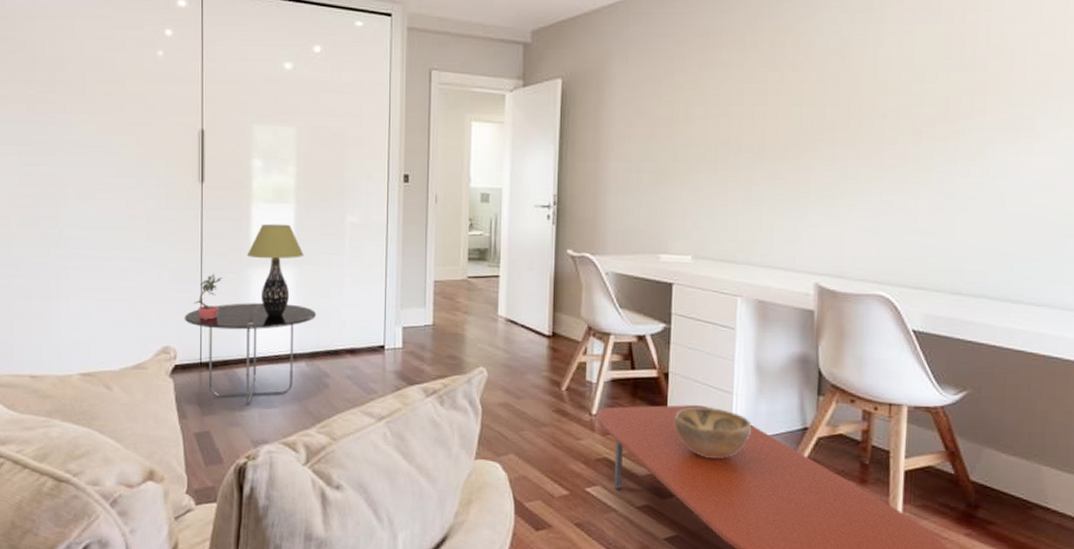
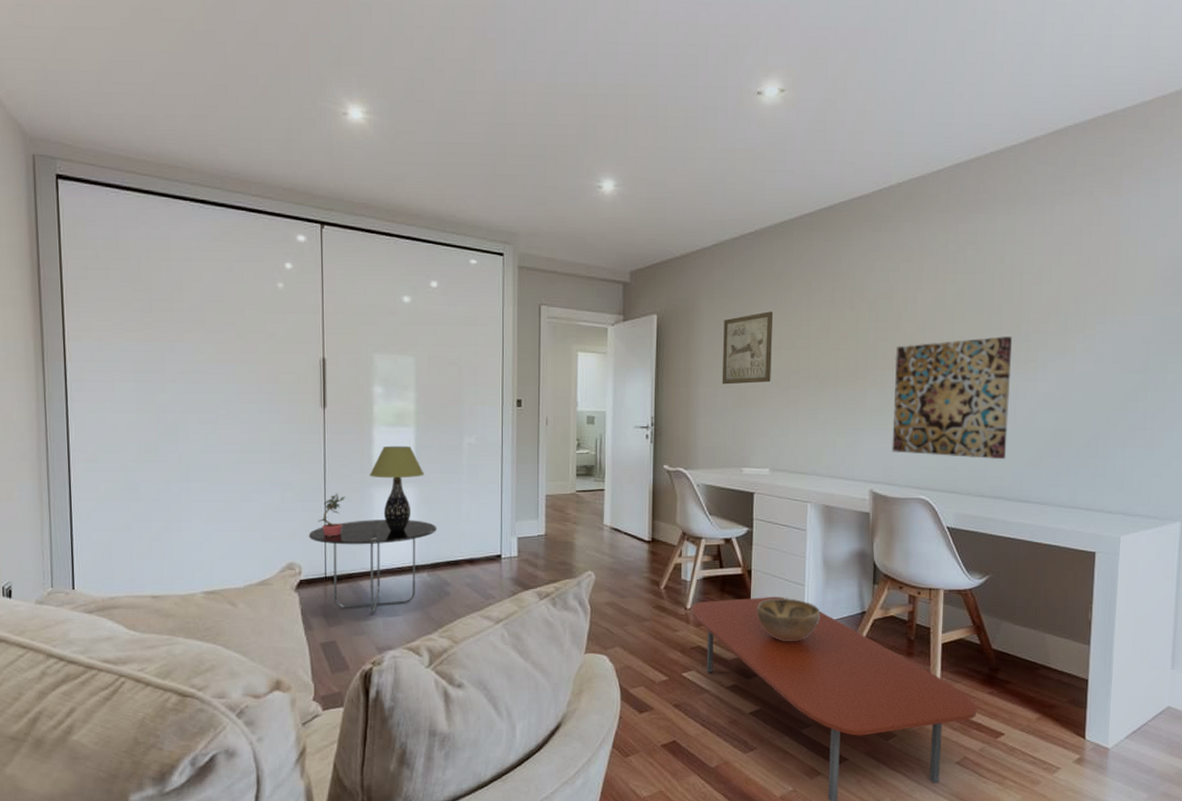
wall art: none [636,73,699,158] -> present [721,311,774,385]
wall art: none [843,98,1000,249] -> present [892,335,1012,459]

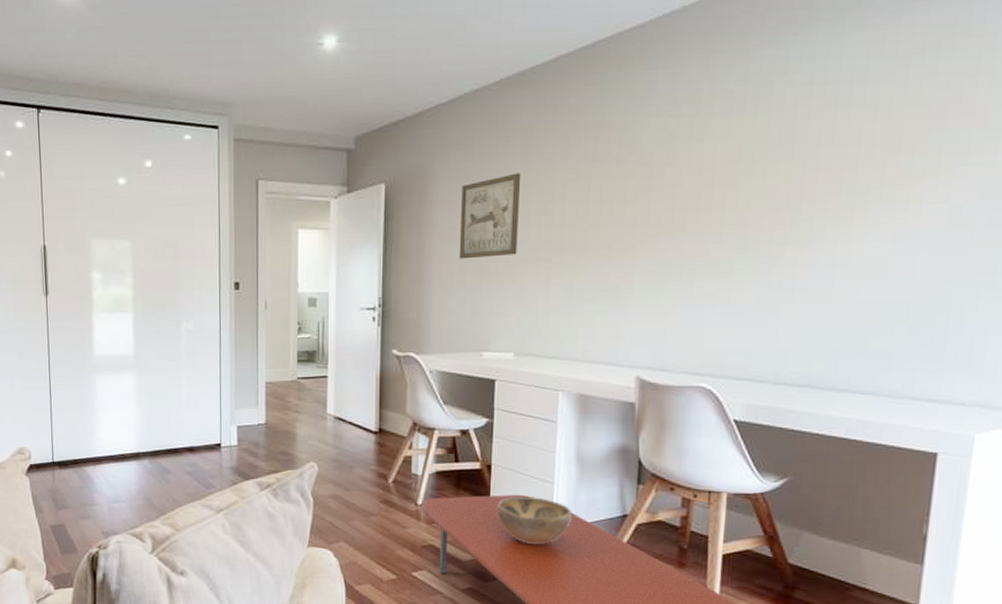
side table: present [308,520,437,614] -> none [36,406,157,499]
potted plant: present [318,493,346,538] -> none [44,380,69,424]
table lamp: present [369,446,424,532] -> none [90,332,143,419]
wall art: present [892,335,1012,459] -> none [665,187,832,339]

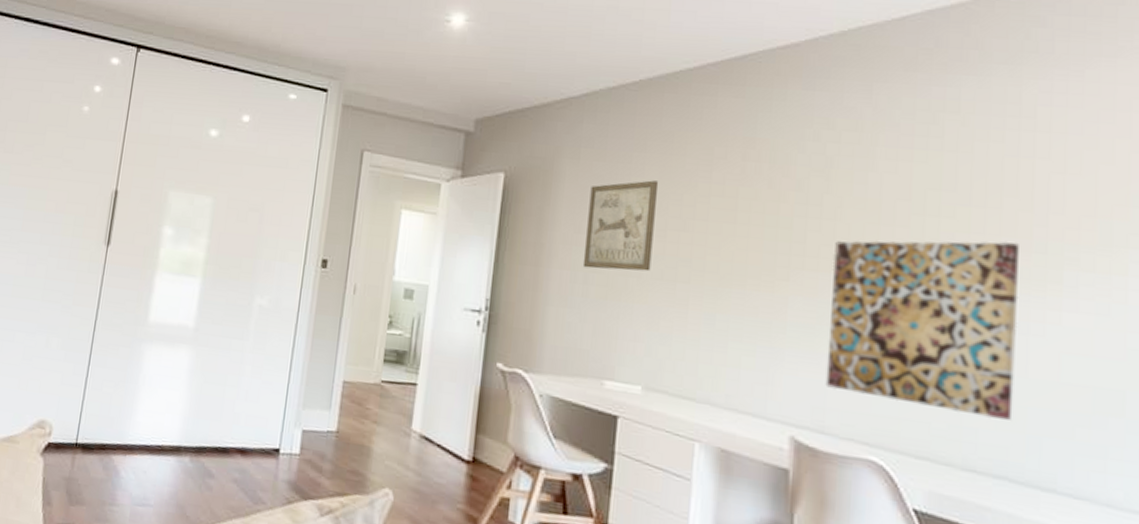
wall art: none [665,187,832,339] -> present [825,241,1019,420]

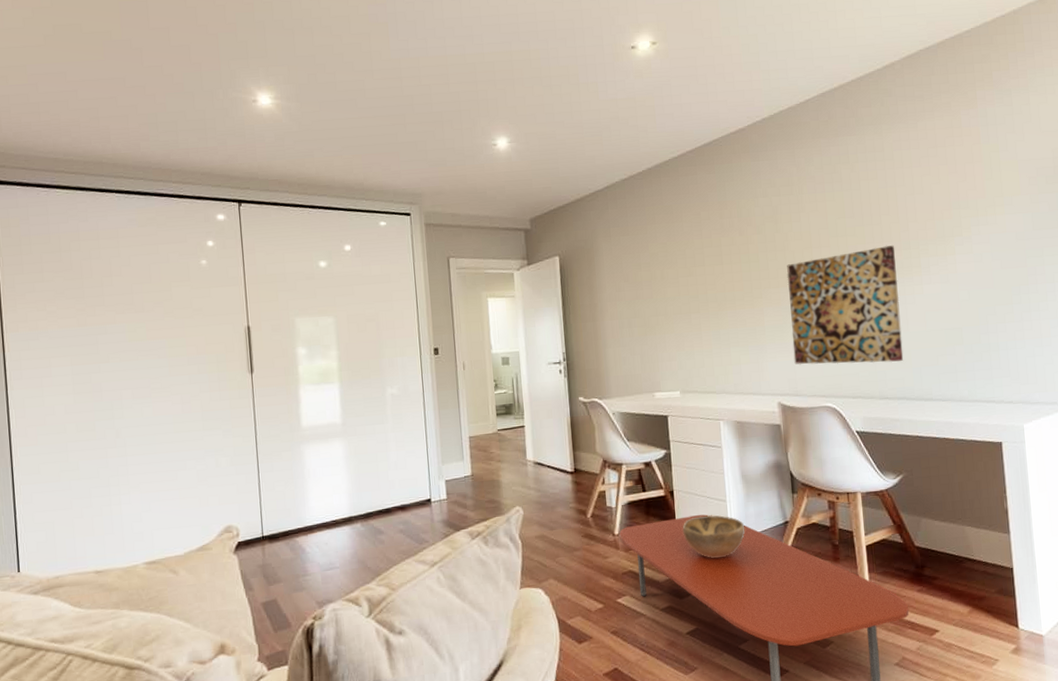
wall art: present [582,180,659,272] -> none [622,243,672,316]

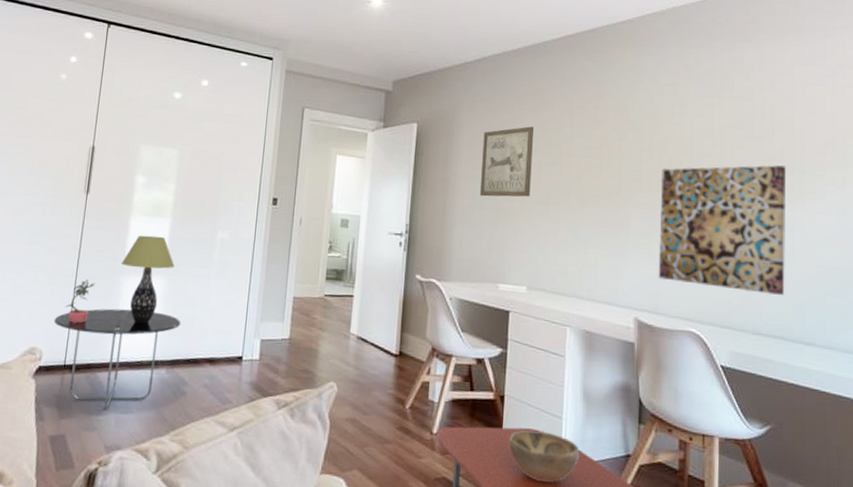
side table: none [243,472,368,569] -> present [53,308,181,409]
potted plant: none [252,453,277,498] -> present [65,279,95,324]
table lamp: none [298,402,351,486] -> present [121,235,175,324]
wall art: none [622,243,672,316] -> present [479,126,535,197]

